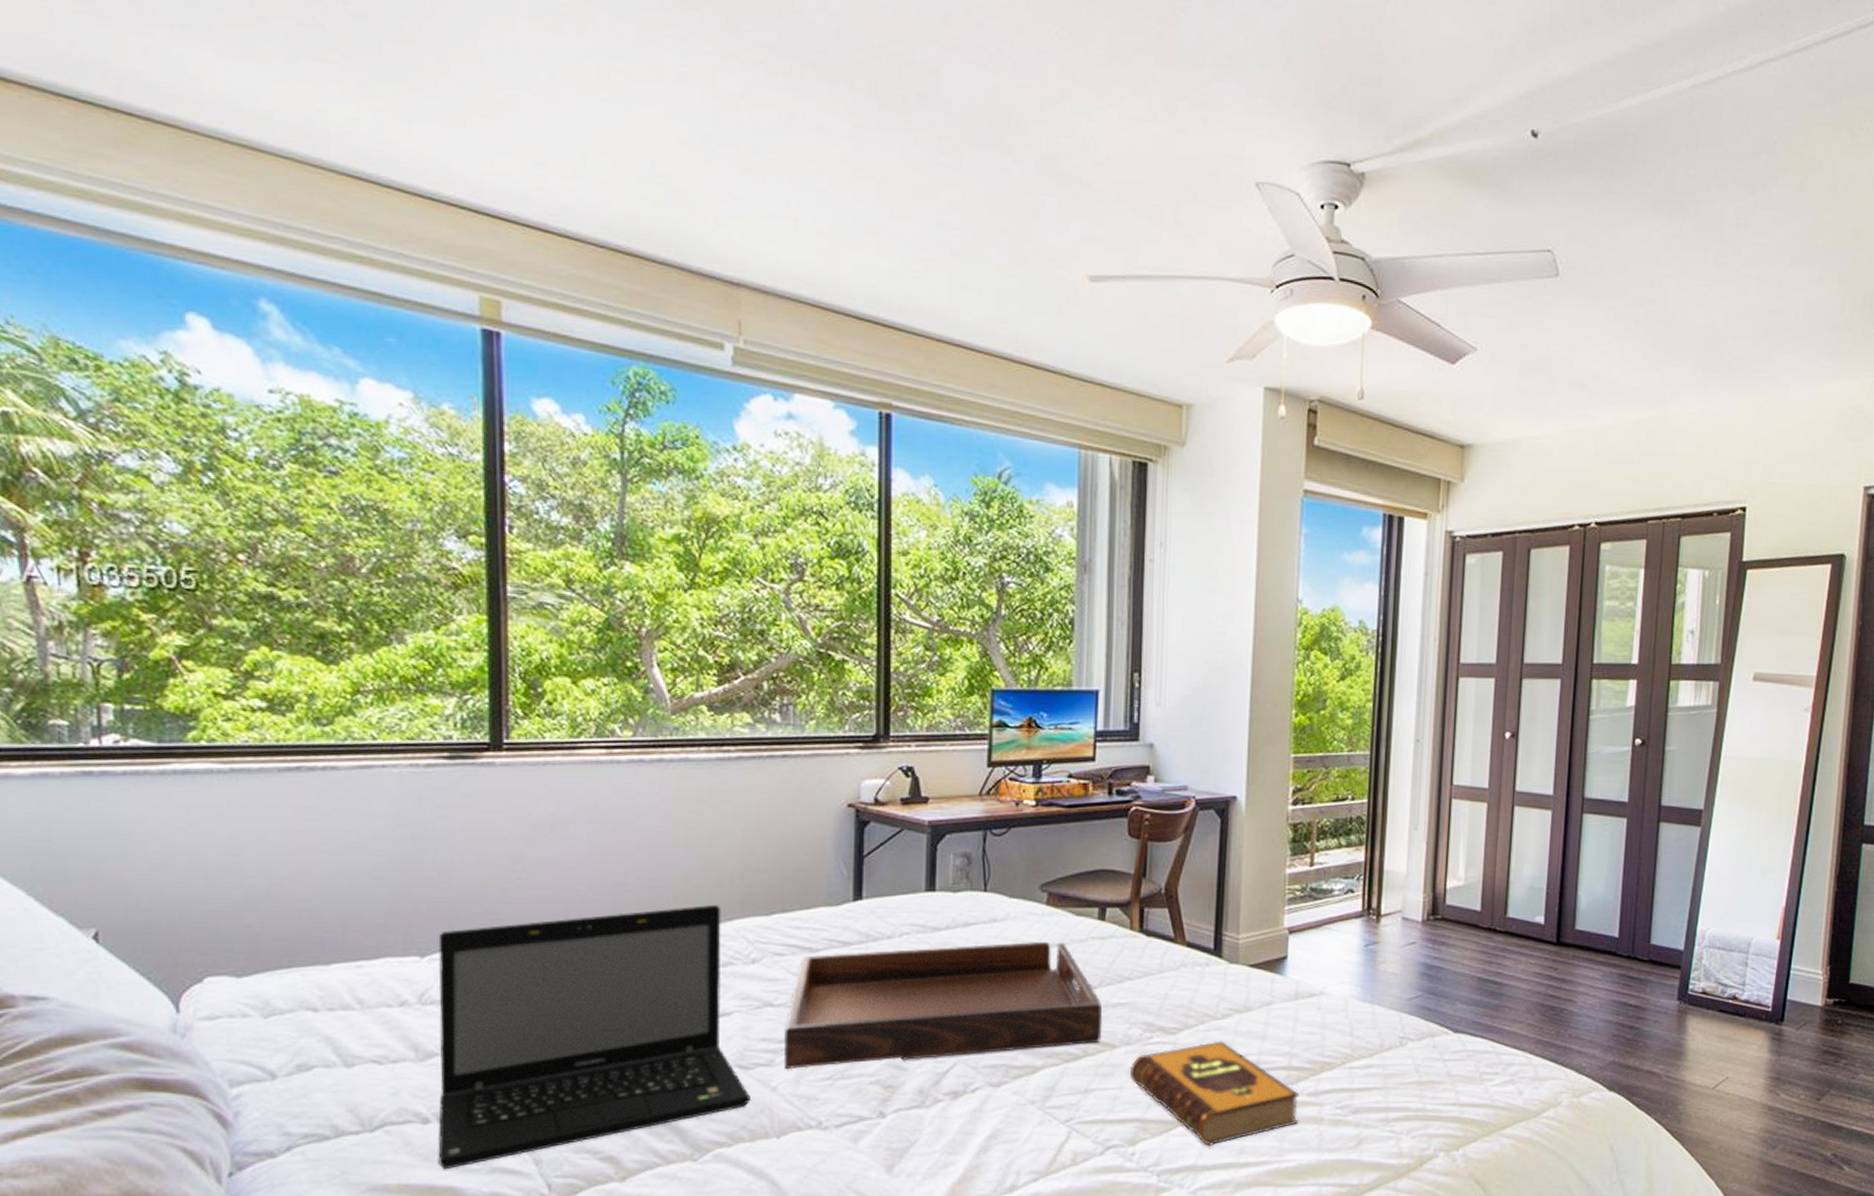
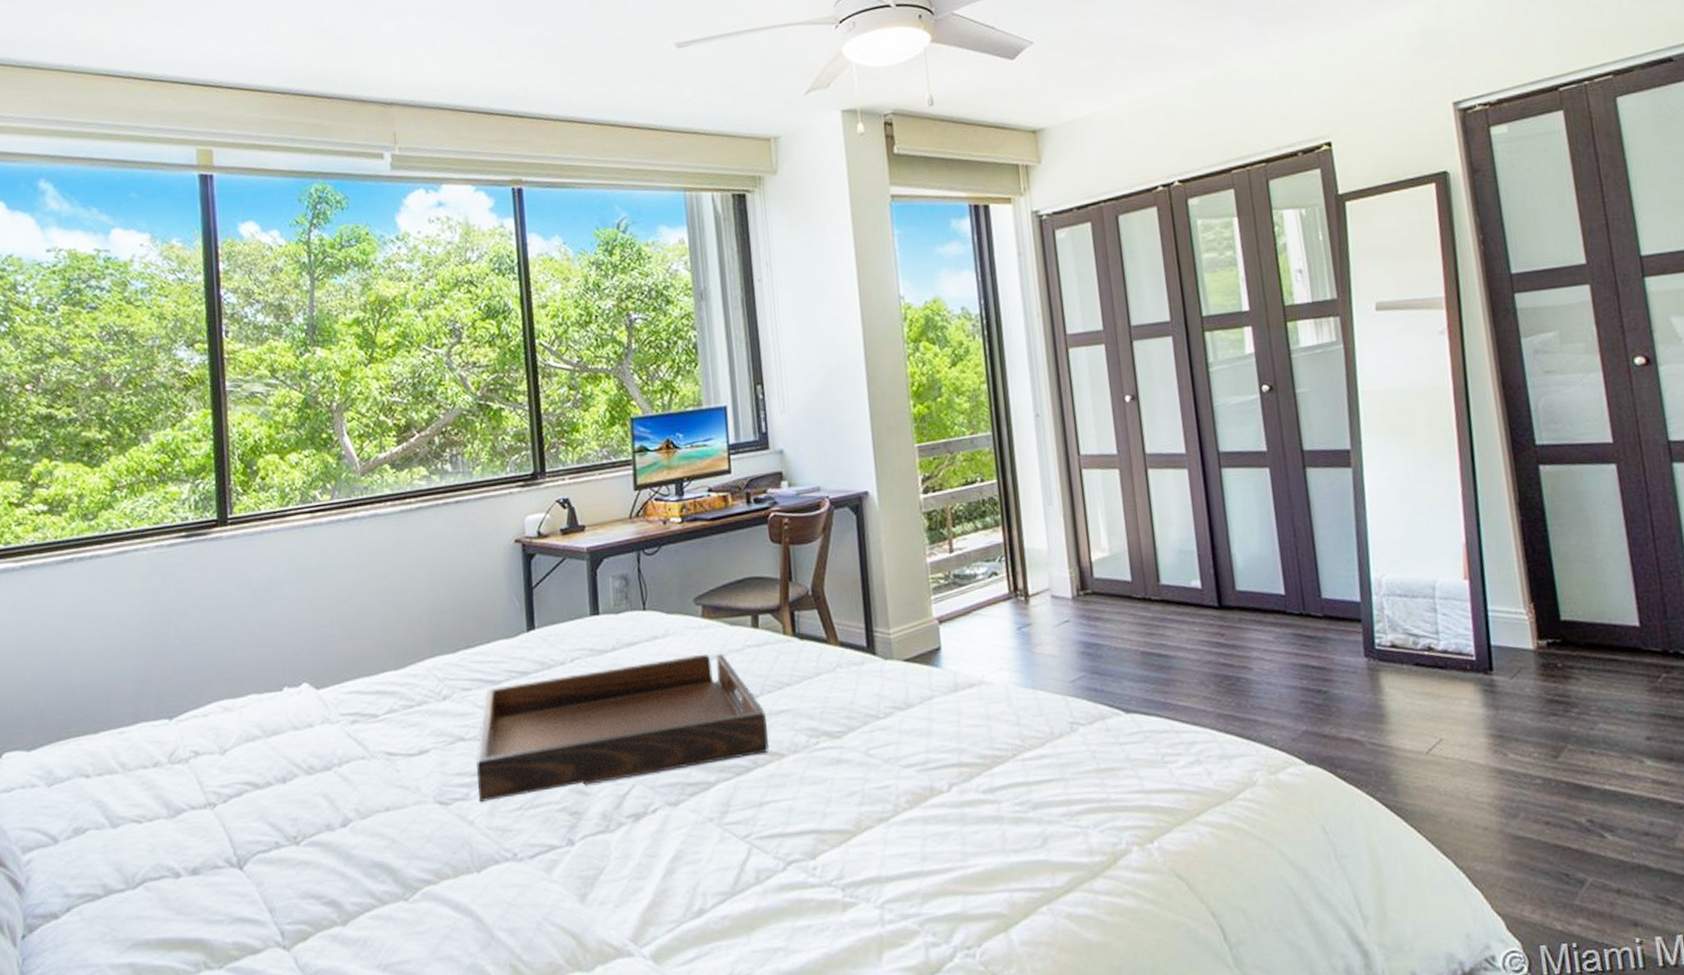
laptop: present [438,904,750,1170] -> none [182,646,451,923]
hardback book: present [1129,1041,1299,1147] -> none [800,741,979,856]

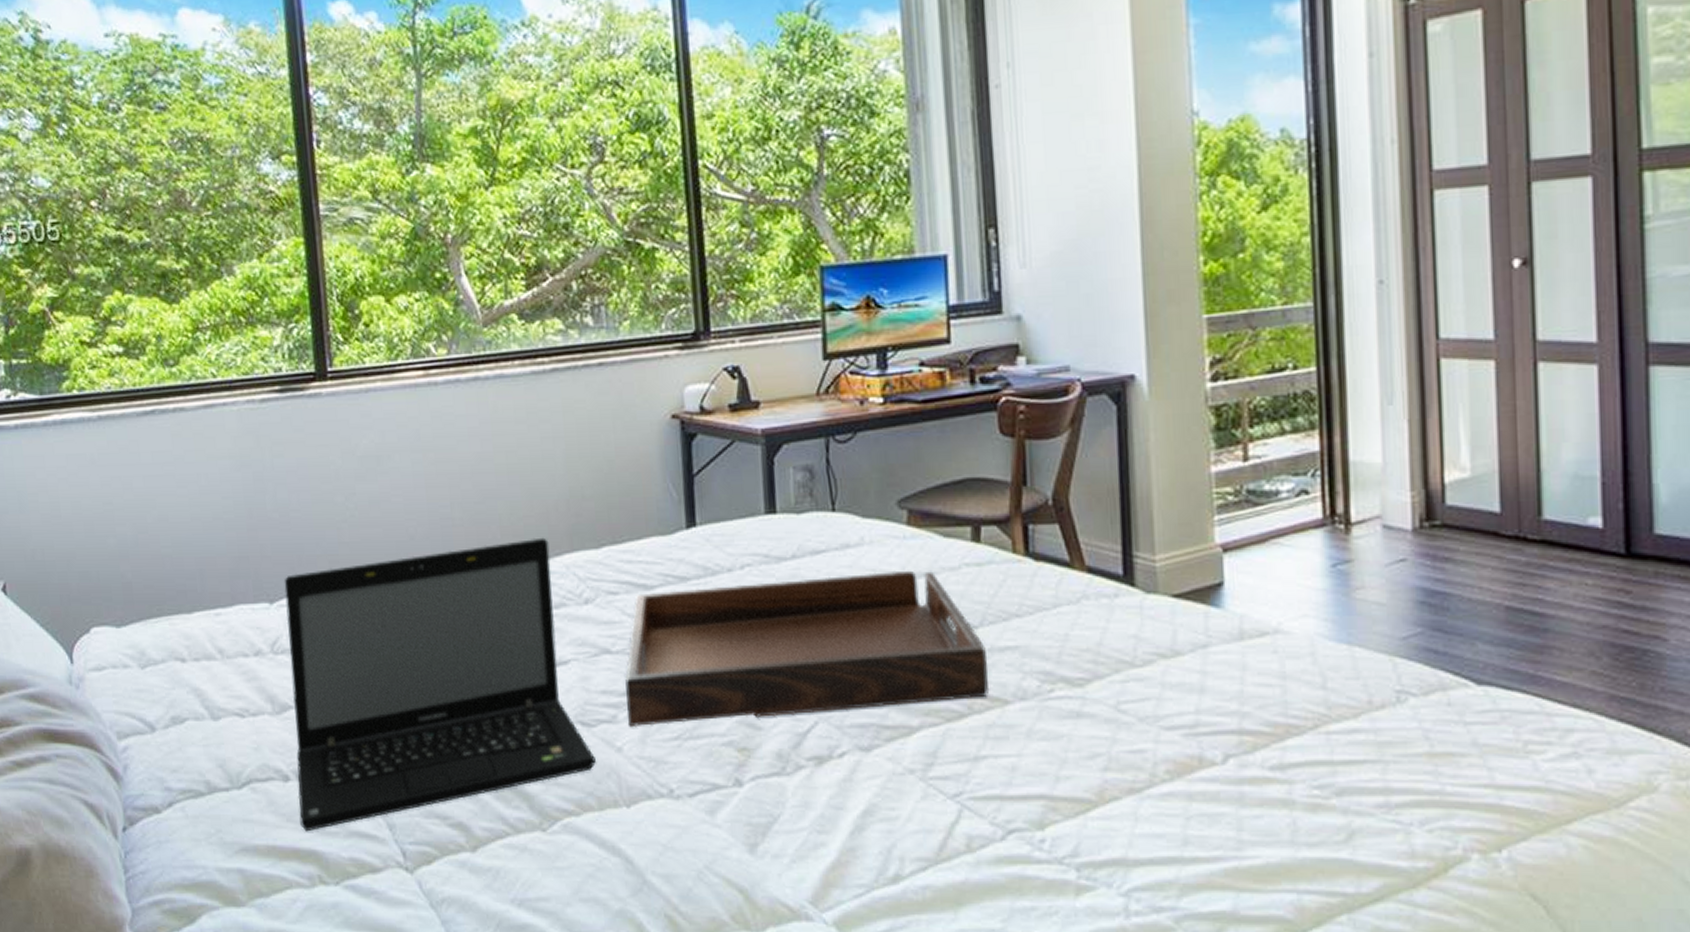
laptop: none [182,646,451,923] -> present [284,537,596,832]

